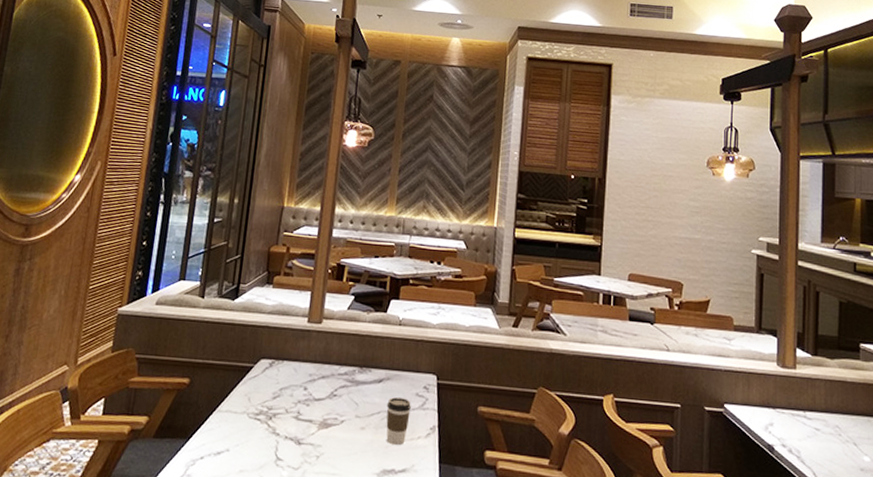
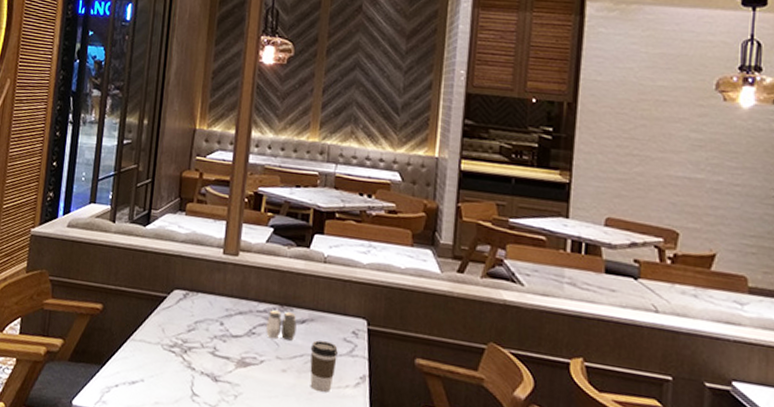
salt and pepper shaker: none [346,372,375,399] -> present [266,310,297,341]

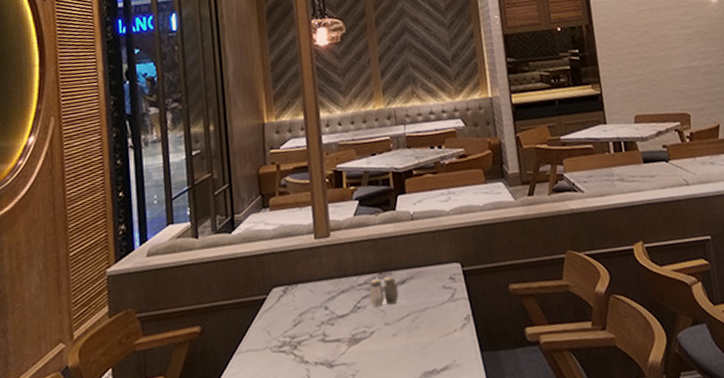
coffee cup: present [310,340,338,393] -> none [414,294,442,345]

